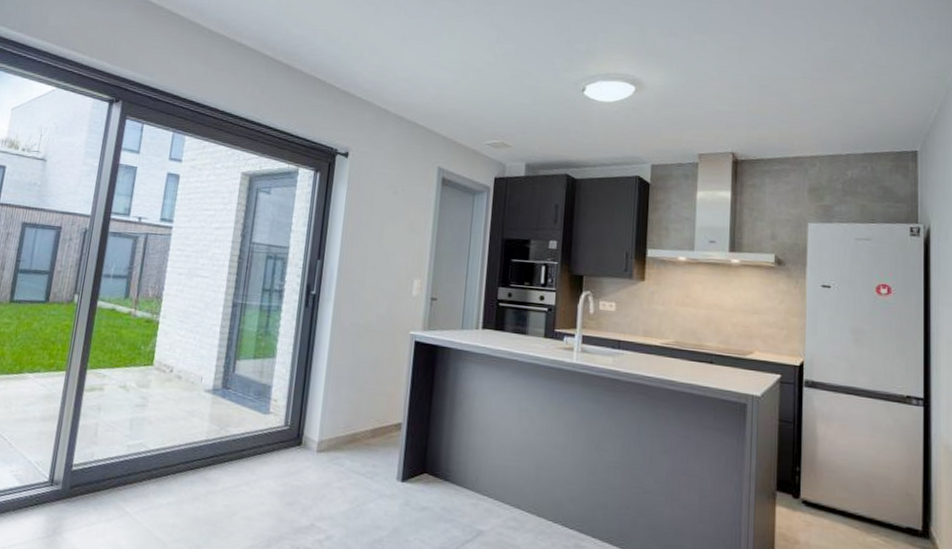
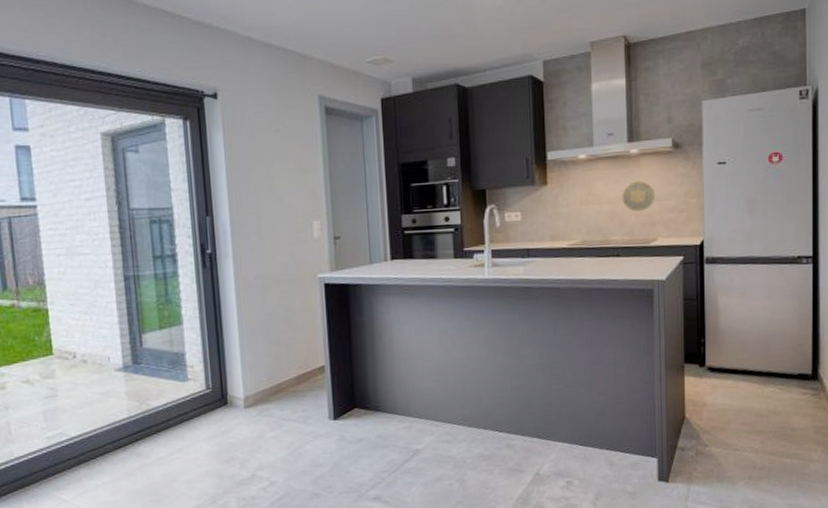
decorative plate: none [719,290,754,322] -> present [622,180,655,212]

